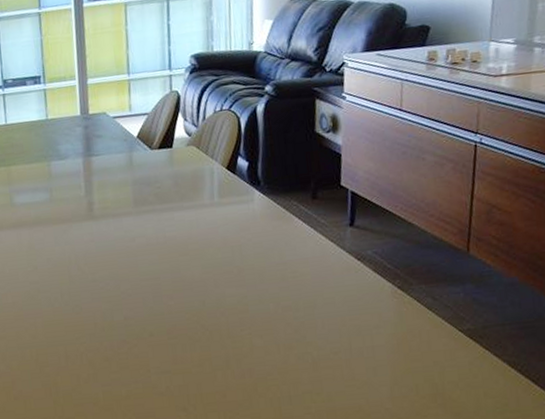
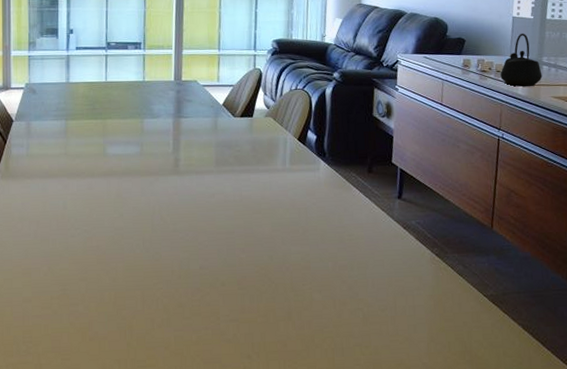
kettle: none [477,8,534,78] -> present [500,33,543,87]

